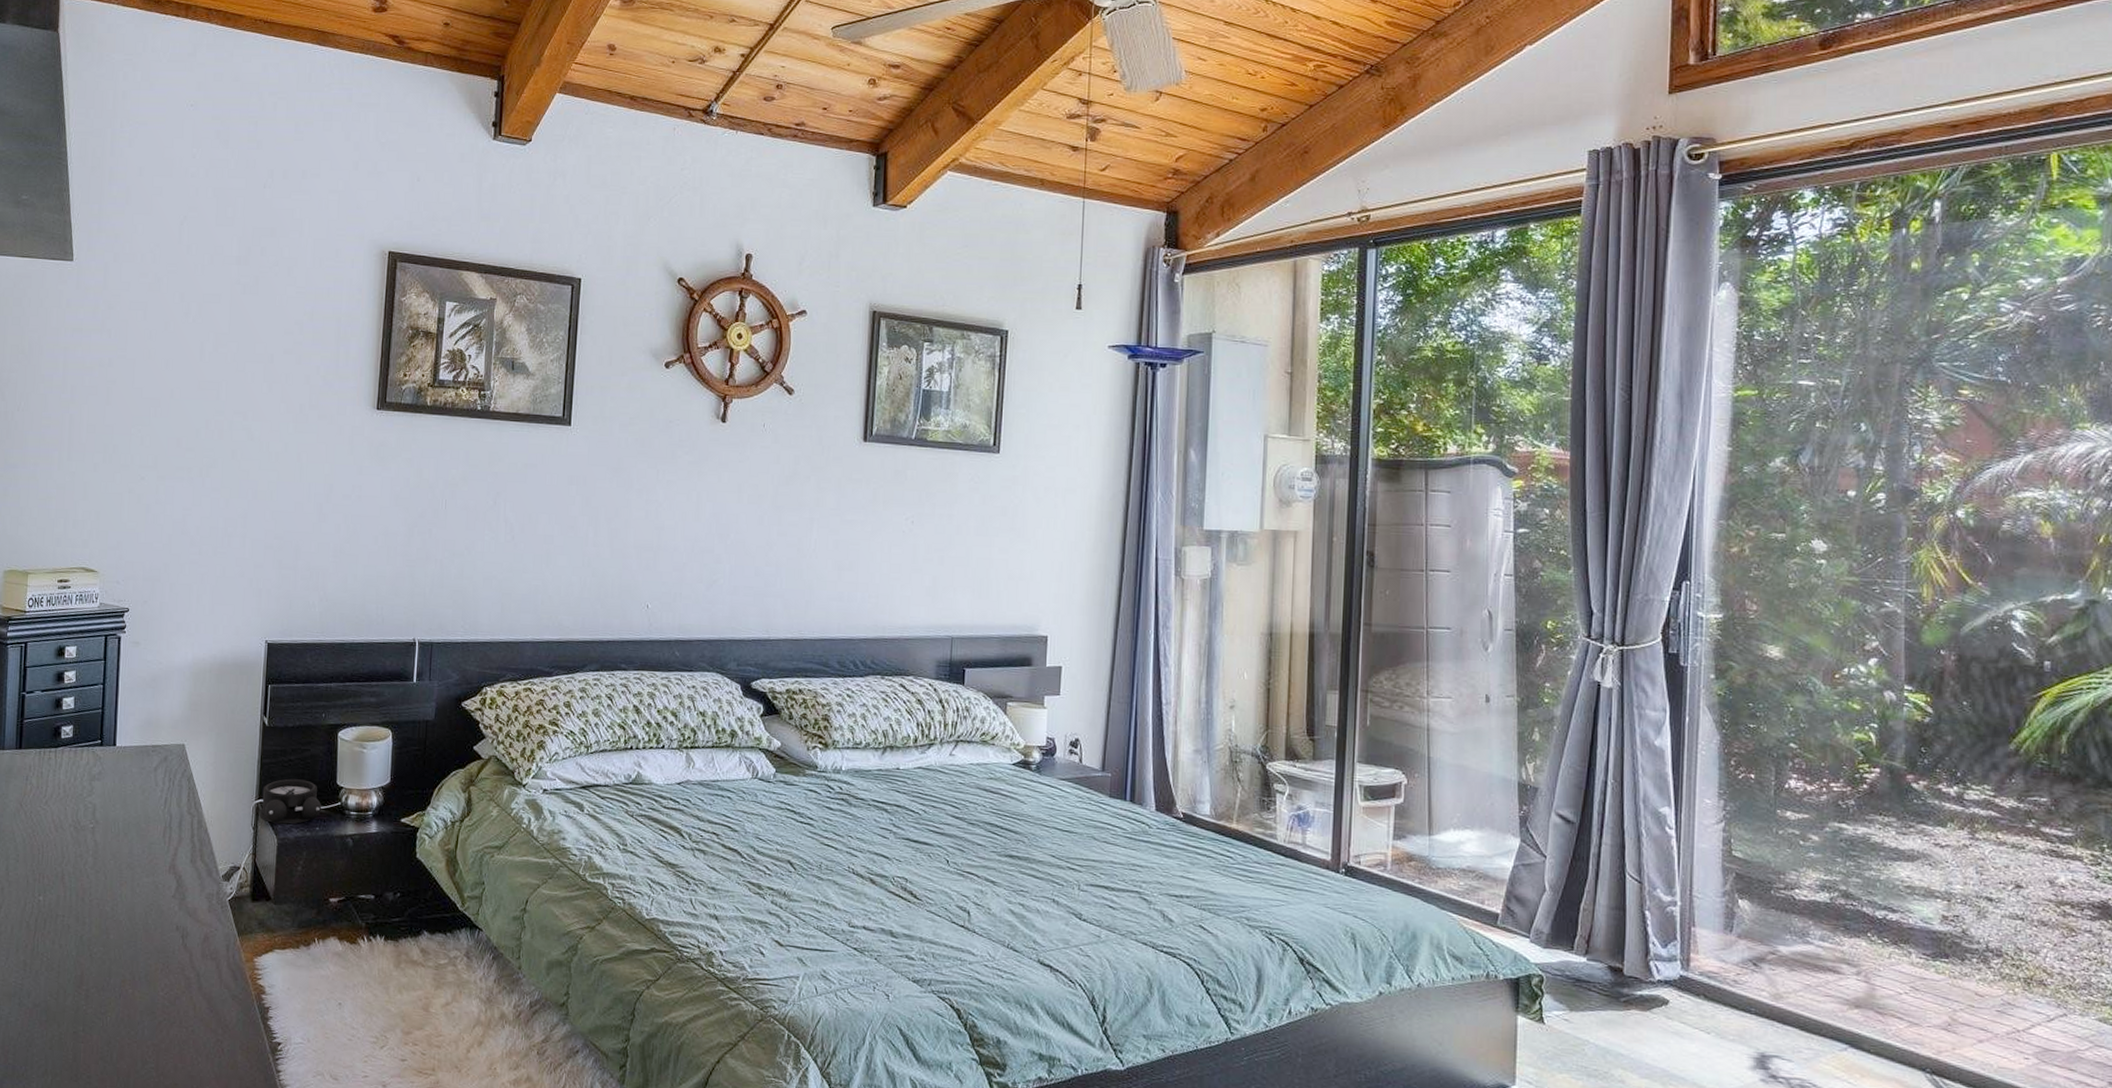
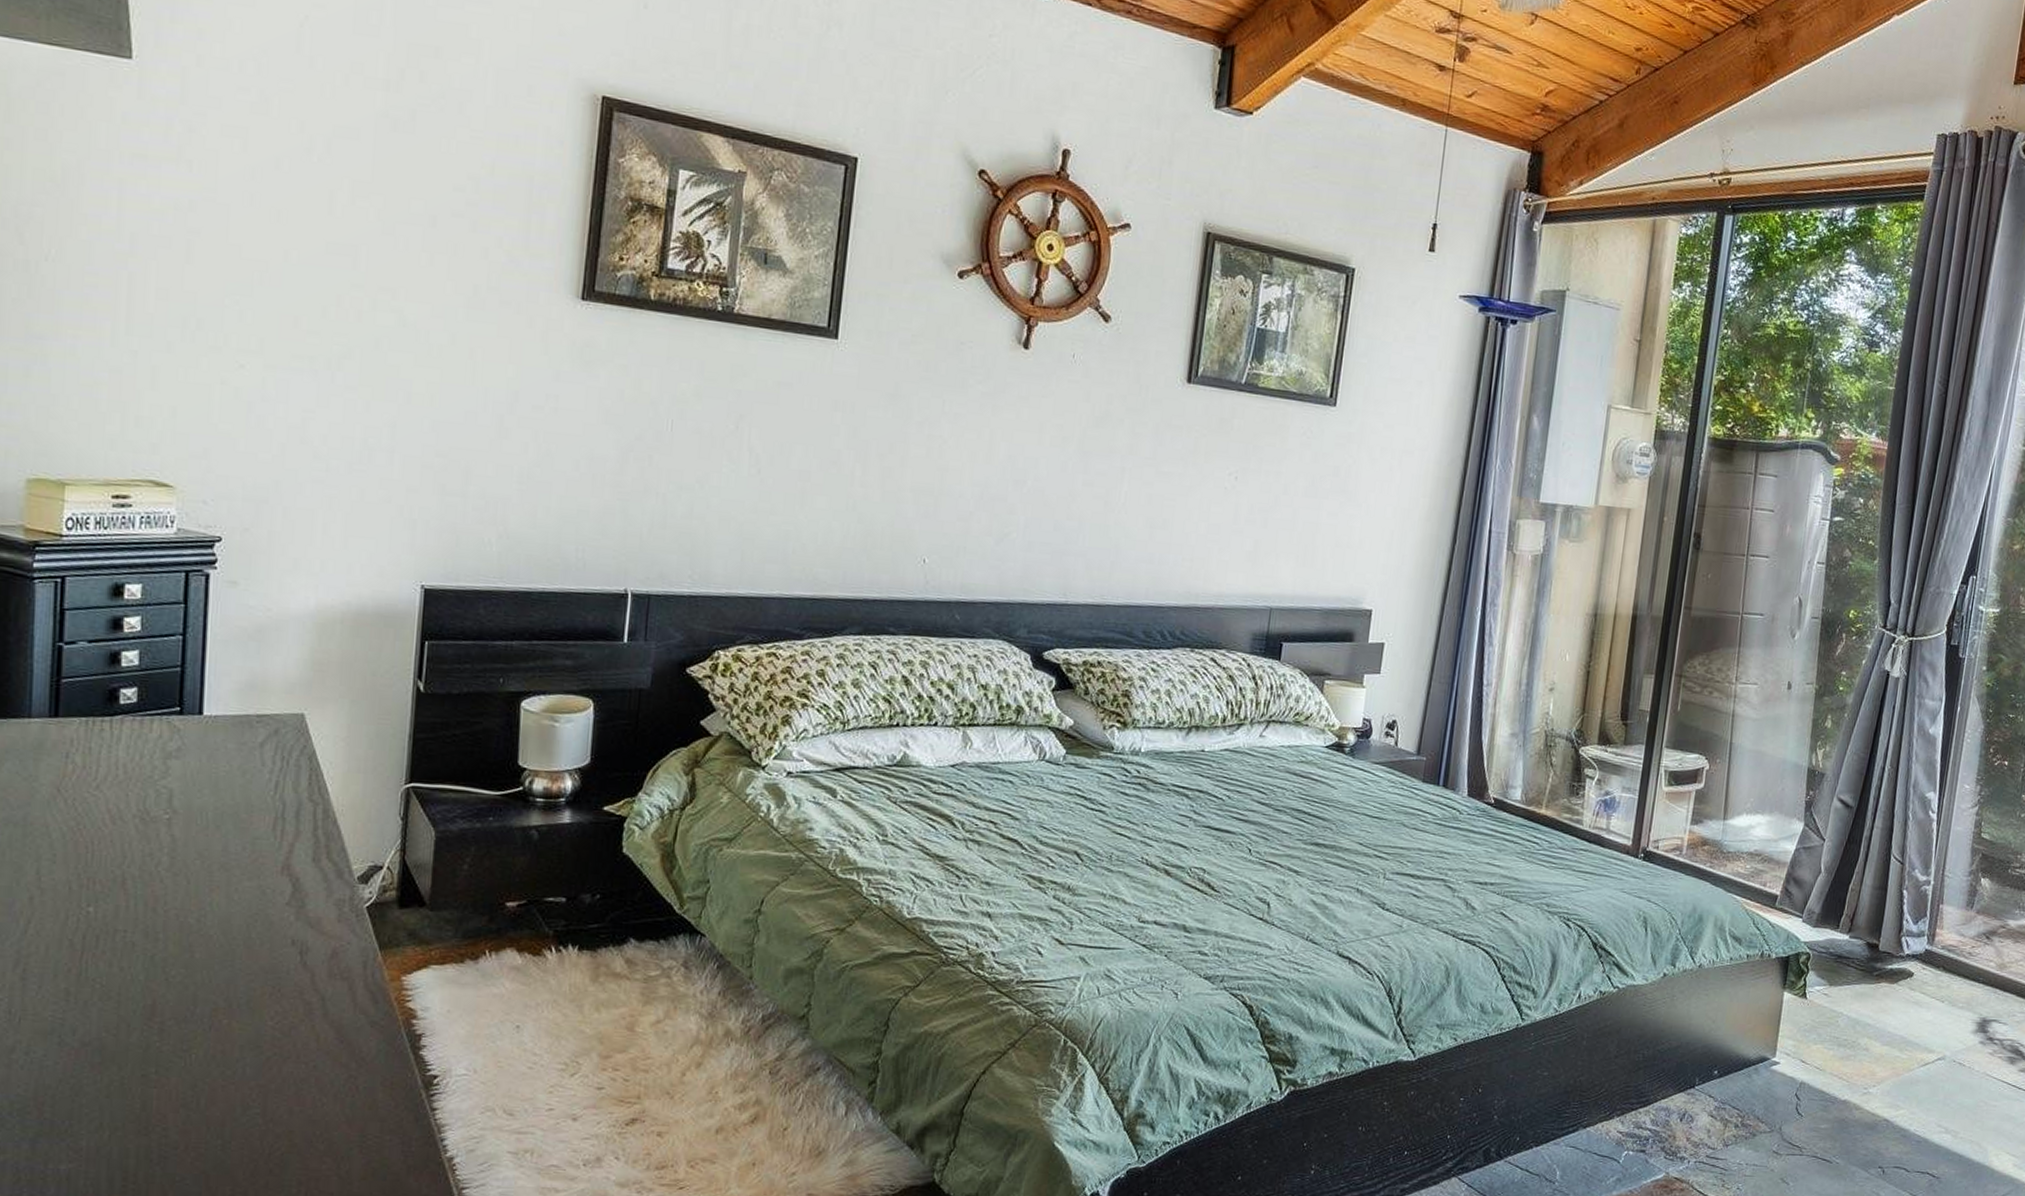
alarm clock: present [260,779,322,825] -> none [412,758,498,814]

